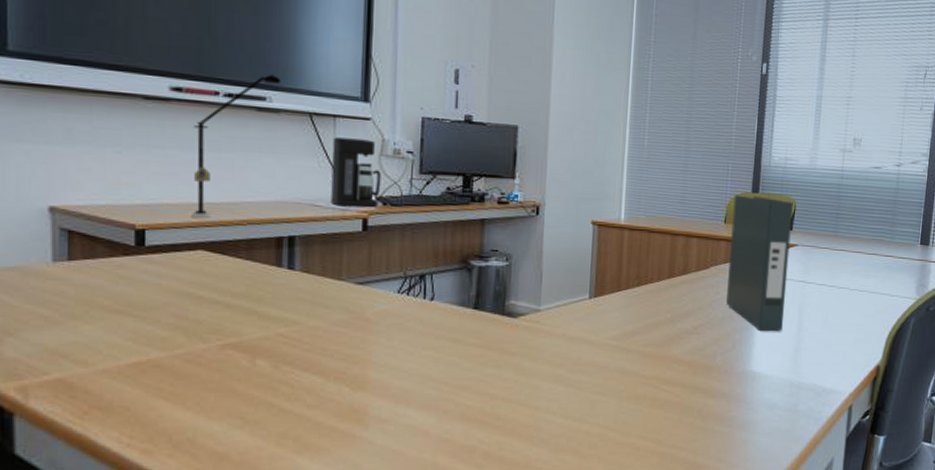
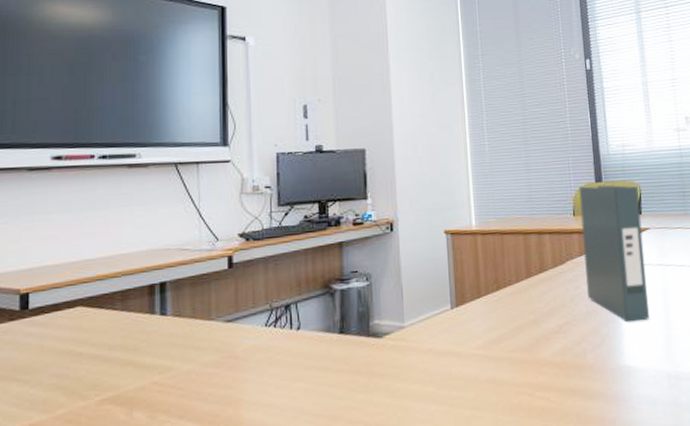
desk lamp: present [192,74,280,219] -> none [71,132,148,277]
coffee maker: present [331,137,381,208] -> none [197,180,243,248]

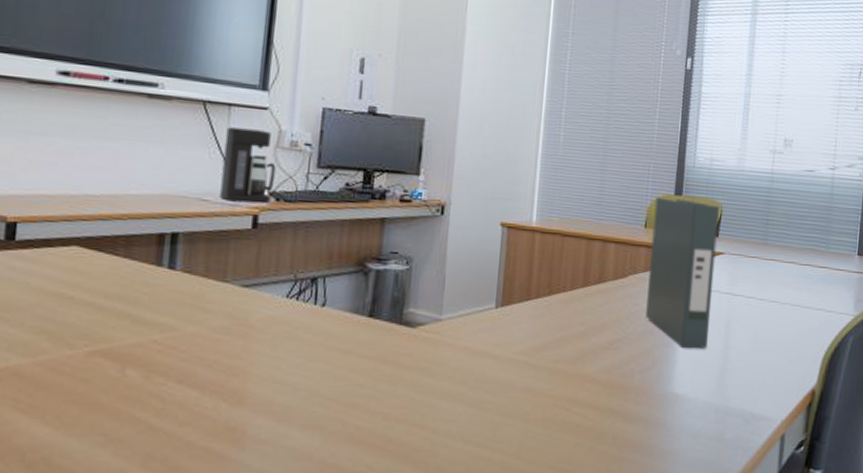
coffee maker: none [197,180,243,248] -> present [219,127,276,203]

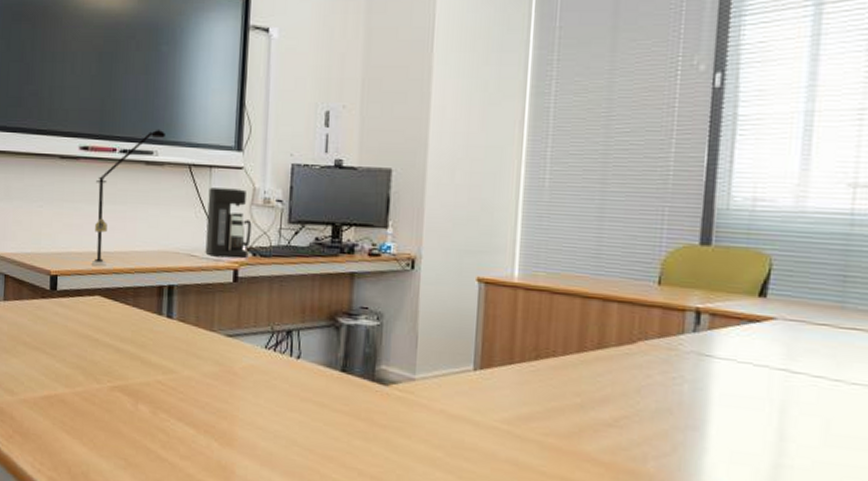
desk lamp: none [68,59,175,212] -> present [92,129,165,267]
binder: present [646,197,719,350] -> none [662,247,768,438]

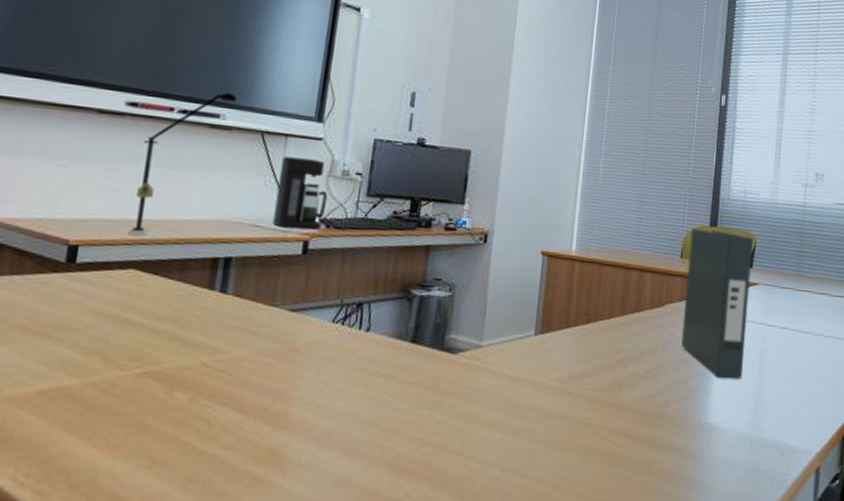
binder: none [662,247,768,438] -> present [681,228,753,380]

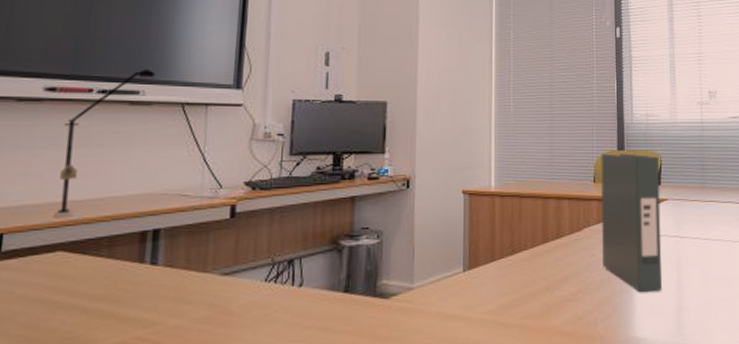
coffee maker: present [272,156,328,230] -> none [199,125,251,194]

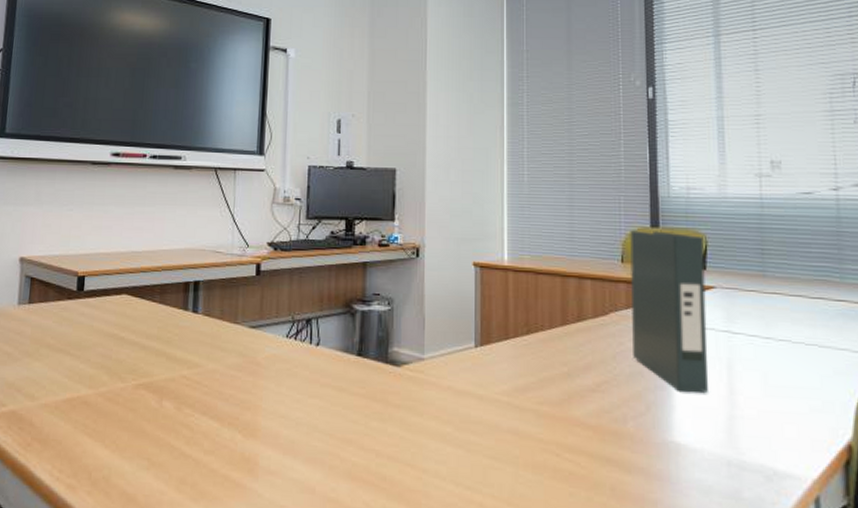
desk lamp: present [54,68,155,218] -> none [120,136,193,266]

